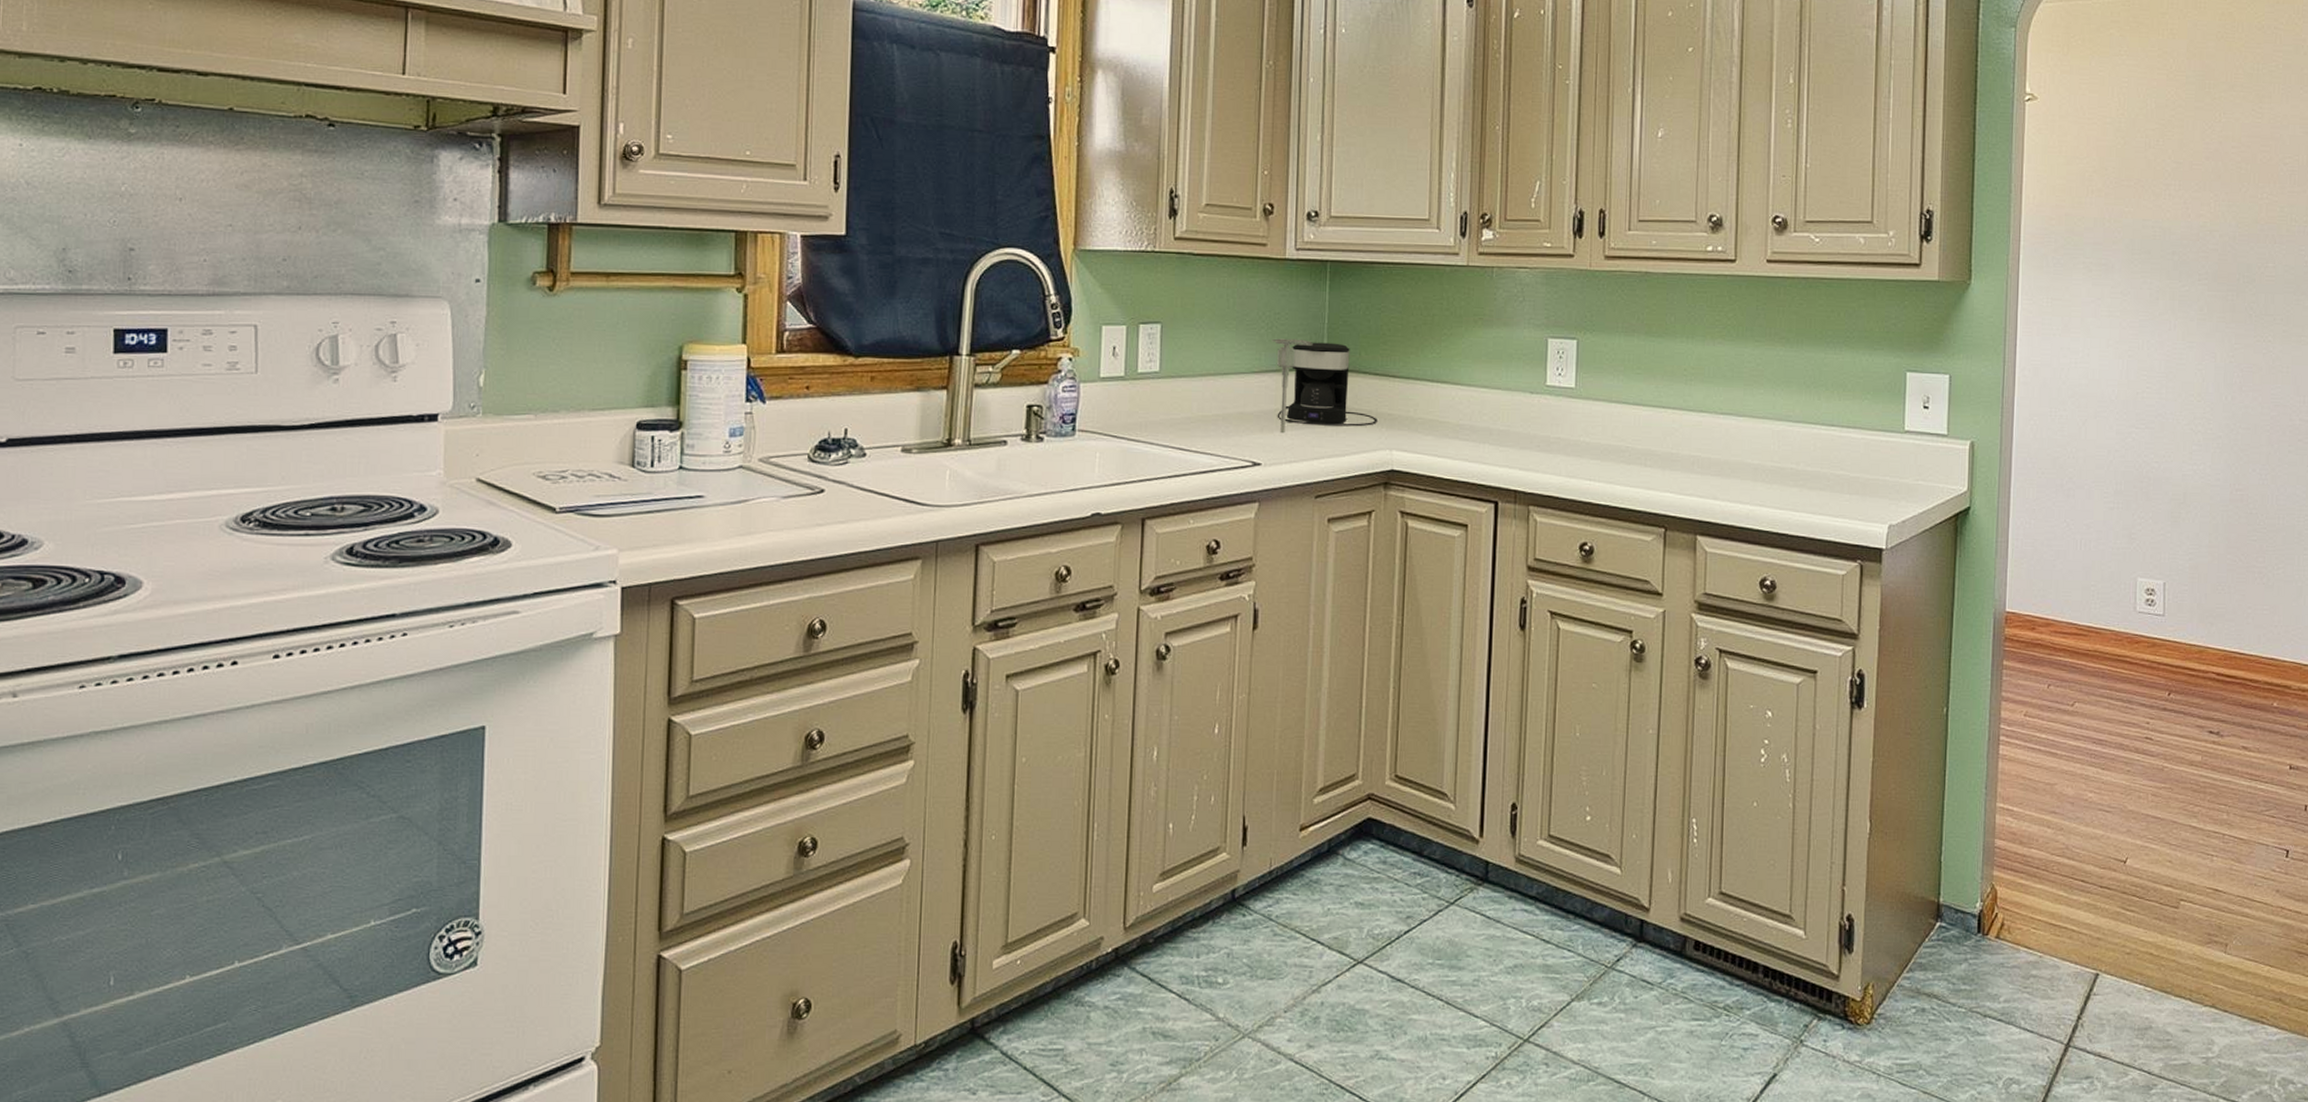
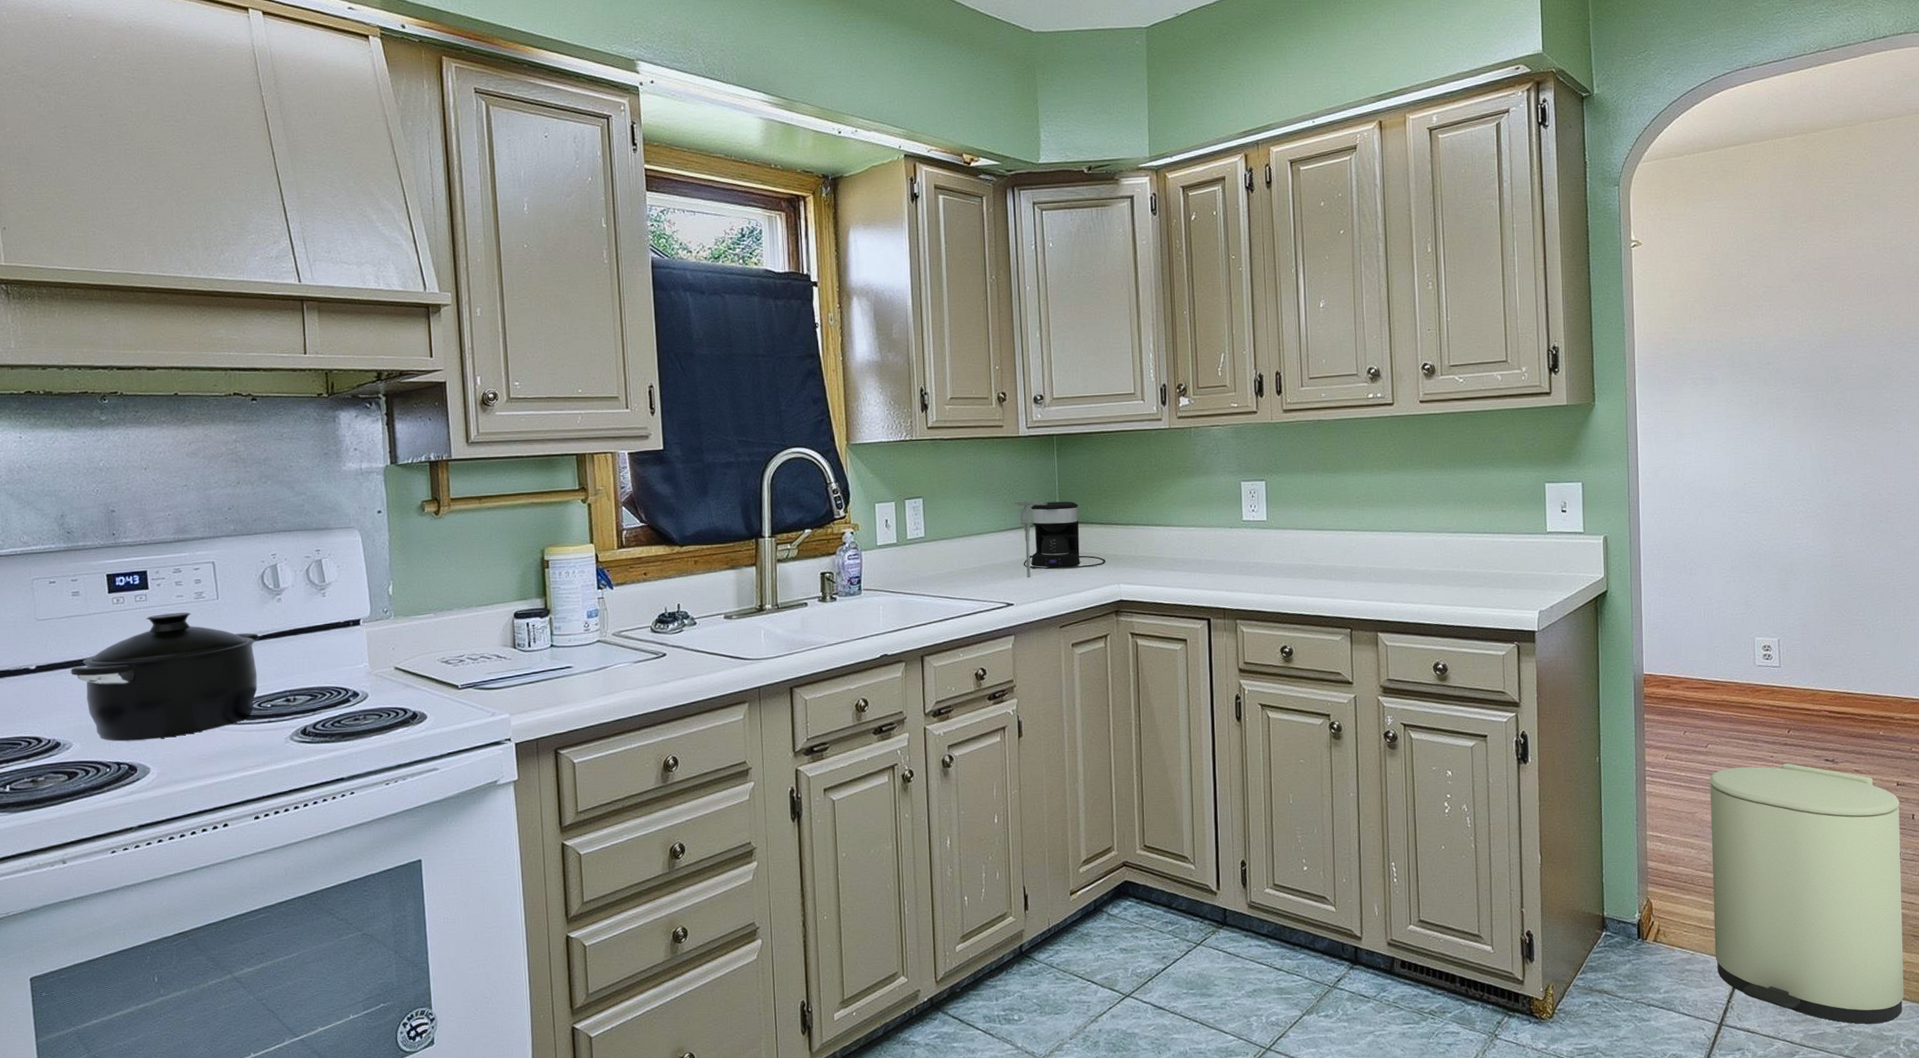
saucepan: none [52,385,305,546] -> present [71,612,259,742]
pedal bin: none [2066,732,2292,1057] -> present [1709,763,1904,1024]

